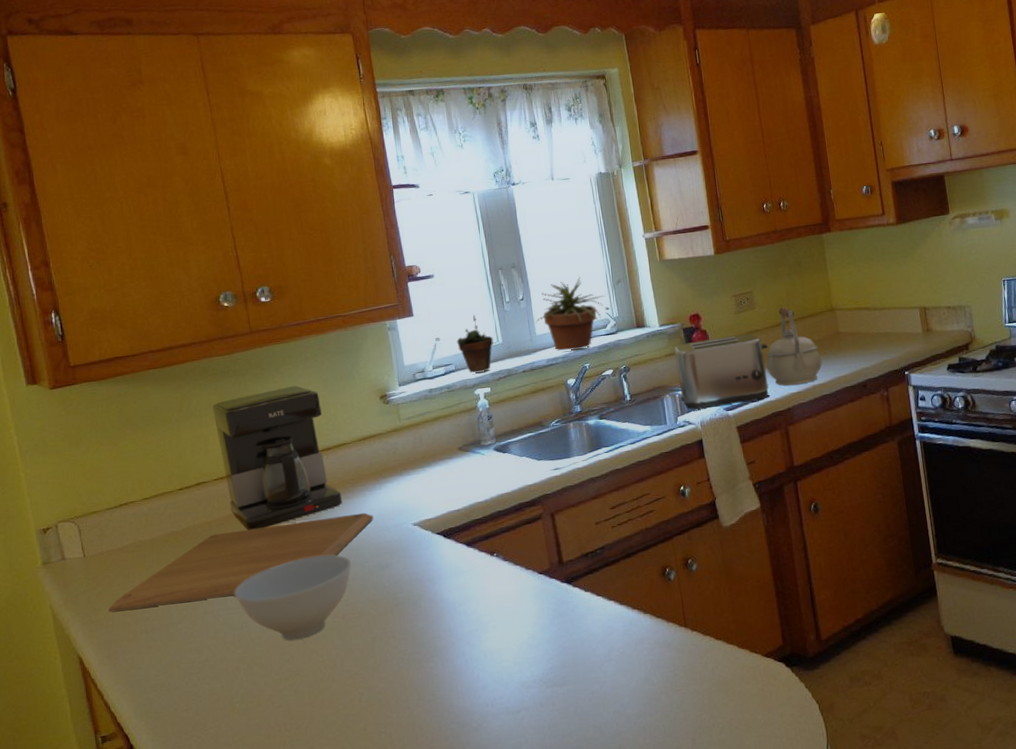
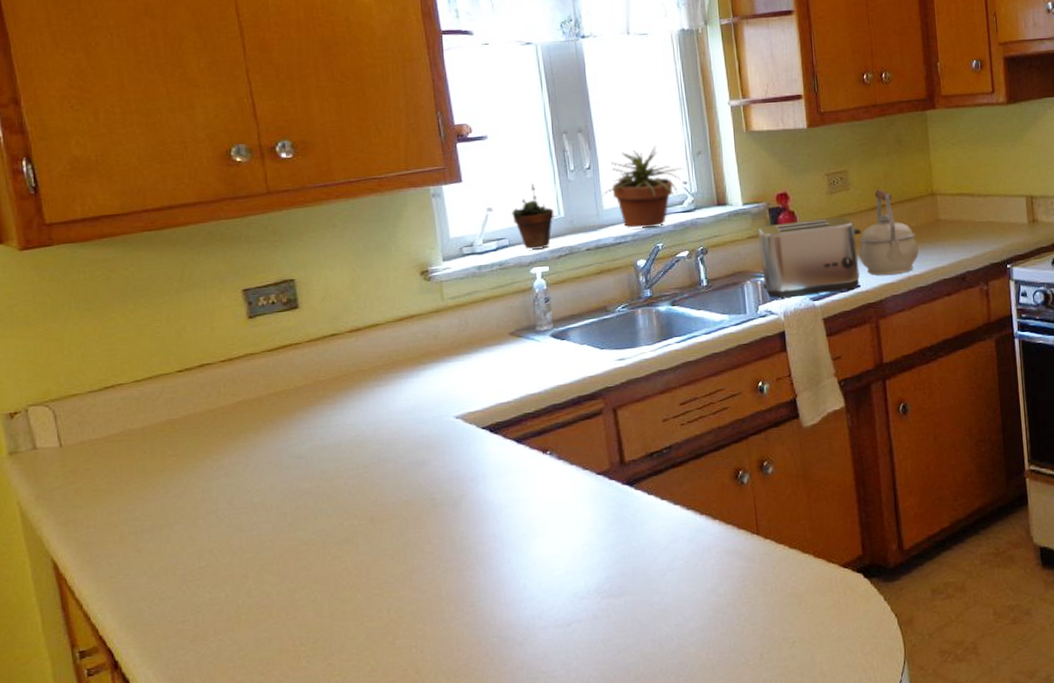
chopping board: present [109,512,374,613] -> none [90,402,410,511]
coffee maker: present [212,386,343,530] -> none [220,256,374,420]
bowl: present [234,555,352,640] -> none [242,449,383,544]

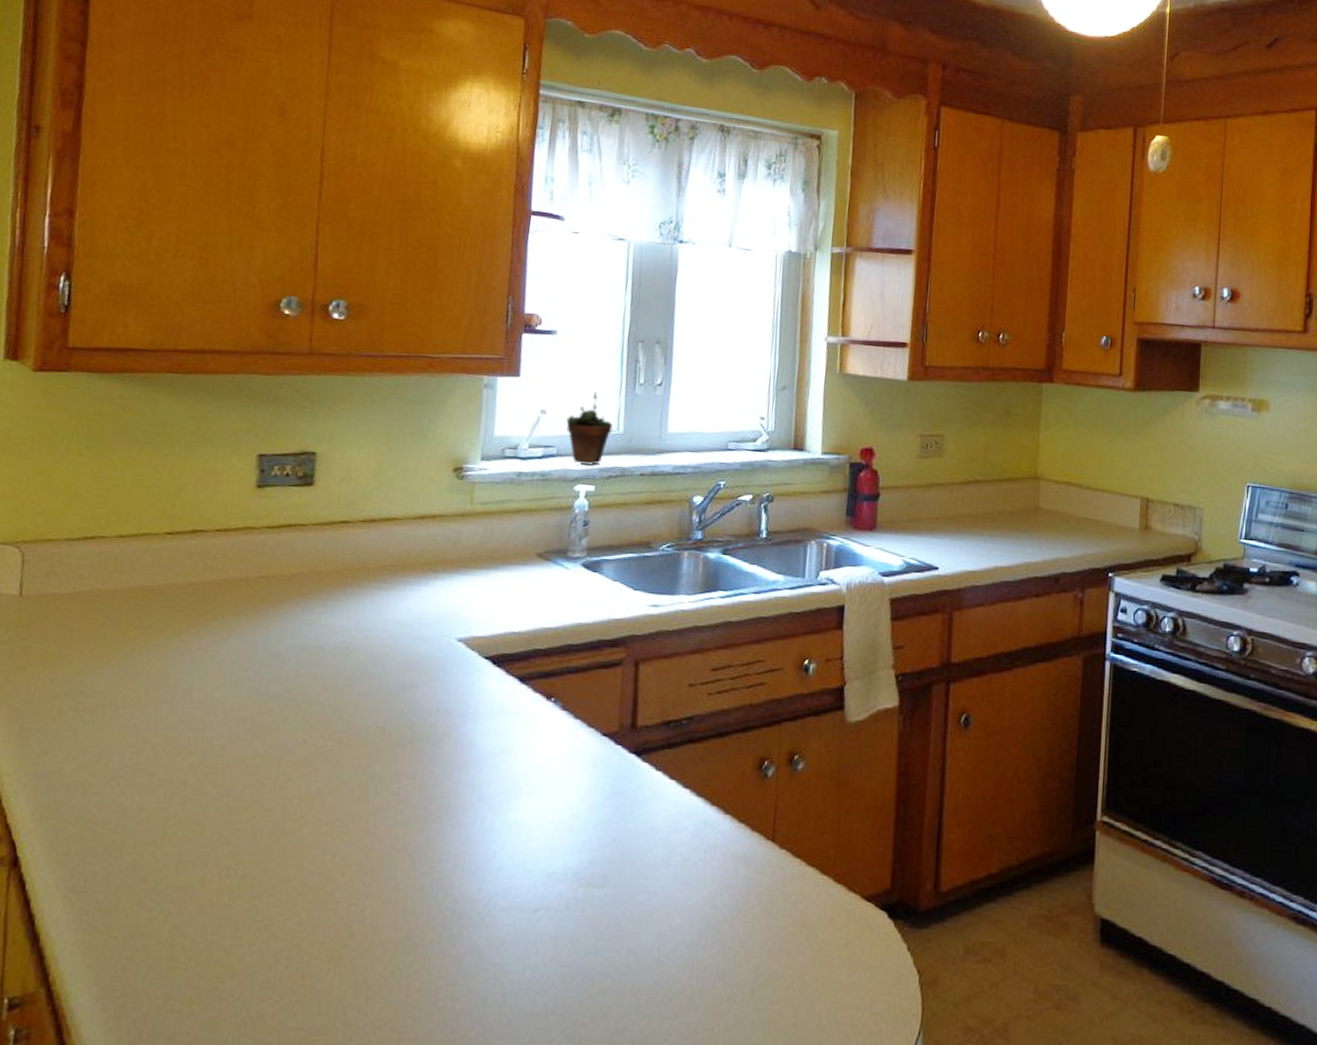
potted plant: present [602,145,683,229] -> none [669,372,763,463]
toaster: present [758,216,861,299] -> none [829,481,949,571]
kettle: present [858,189,919,276] -> none [942,462,1011,563]

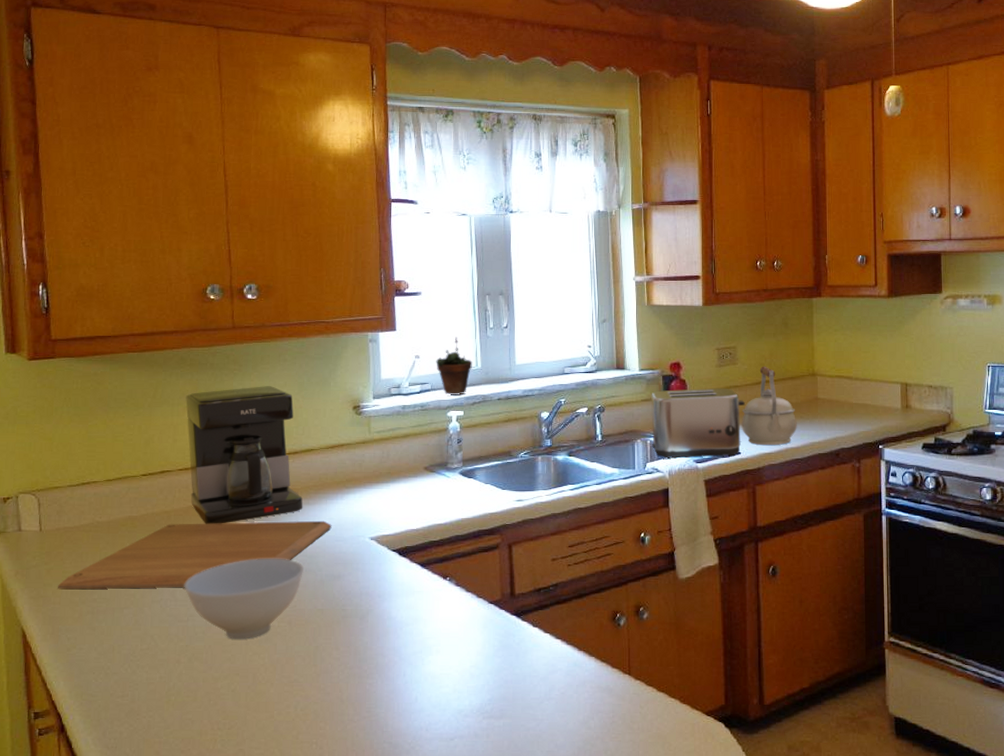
chopping board: none [34,600,409,685] -> present [58,520,332,590]
bowl: none [204,654,367,759] -> present [184,558,305,640]
coffee maker: none [227,431,377,606] -> present [186,386,303,524]
toaster: none [829,481,949,571] -> present [651,388,745,459]
kettle: none [942,462,1011,563] -> present [742,366,797,446]

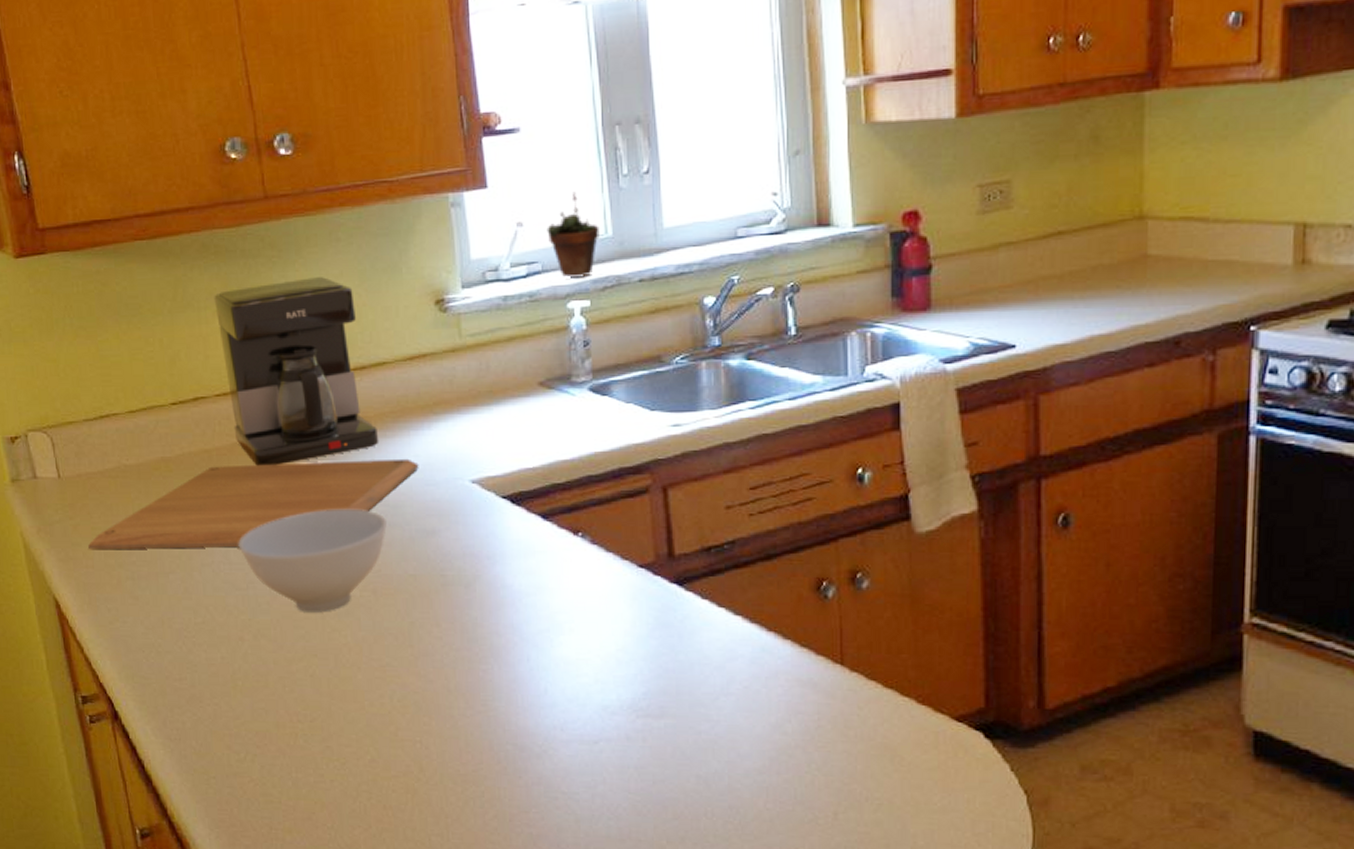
toaster: present [651,388,745,459] -> none [872,246,1024,358]
kettle: present [742,366,797,446] -> none [1018,208,1111,334]

